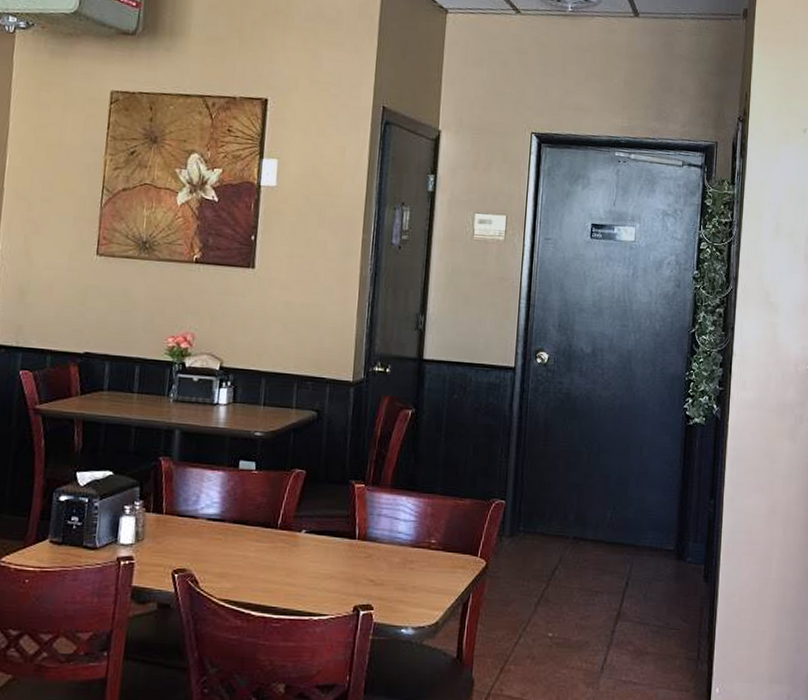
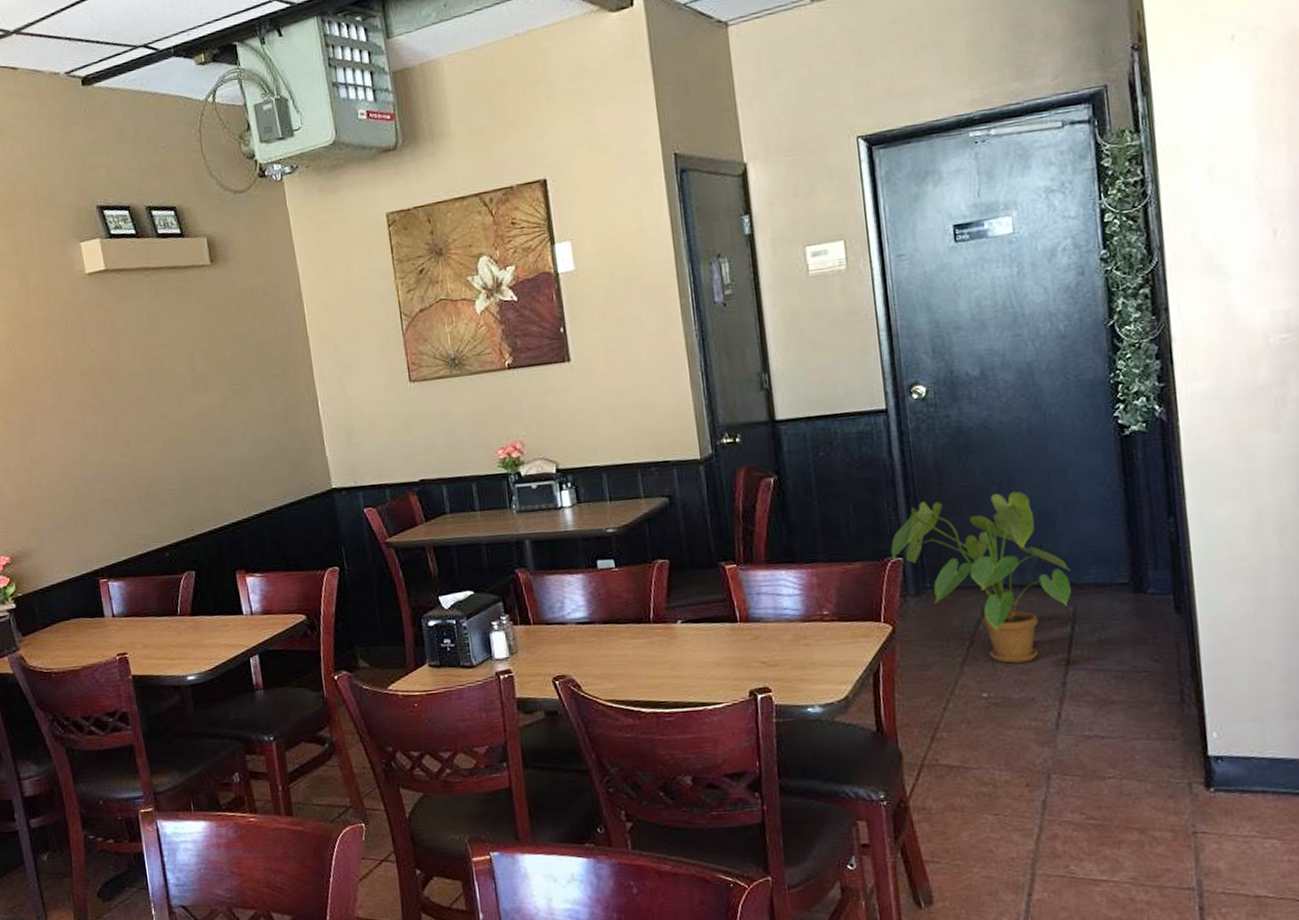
house plant: none [497,454,634,609] -> present [891,491,1072,664]

